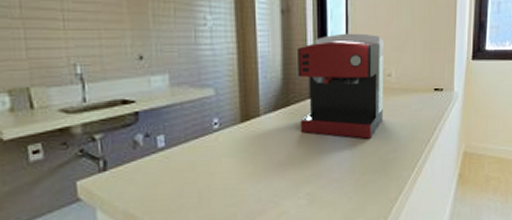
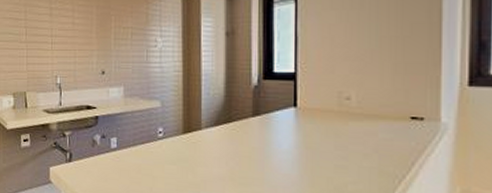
coffee maker: present [298,33,384,139] -> none [241,54,340,165]

